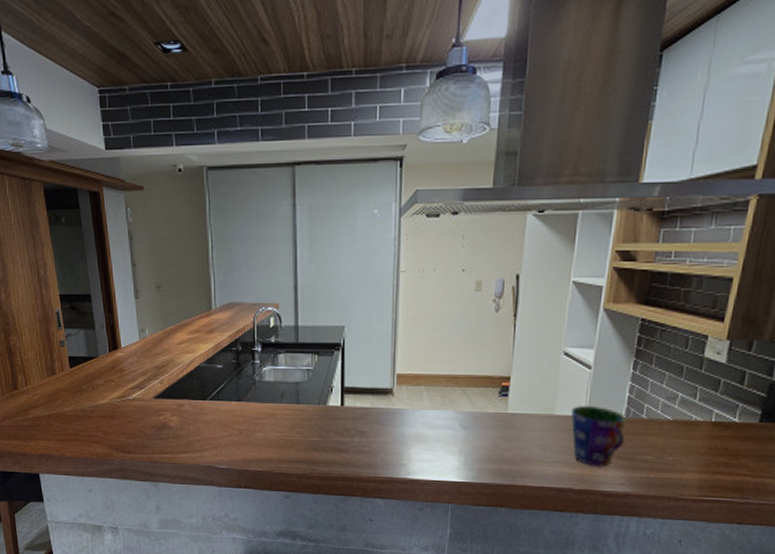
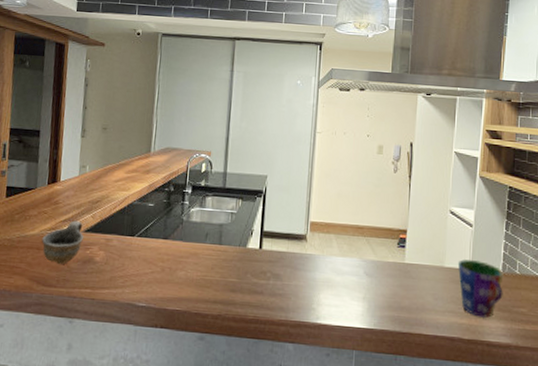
cup: none [113,387,154,432] -> present [42,220,83,265]

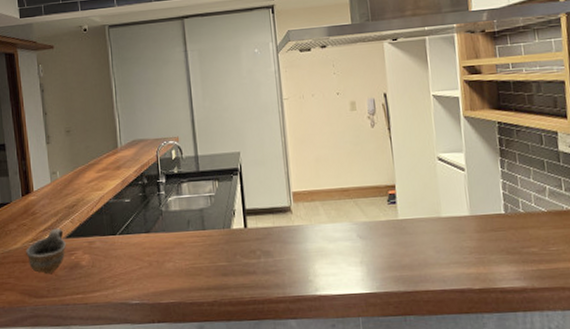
cup: present [457,259,504,319] -> none [454,205,510,265]

